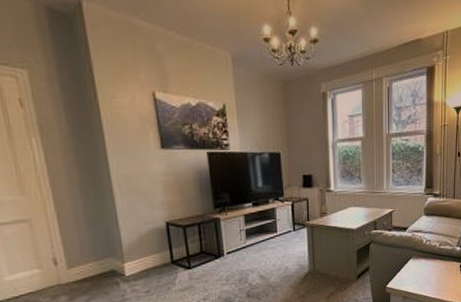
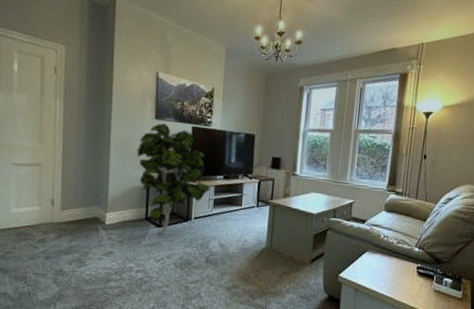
indoor plant: none [146,153,239,277] -> present [136,123,210,236]

